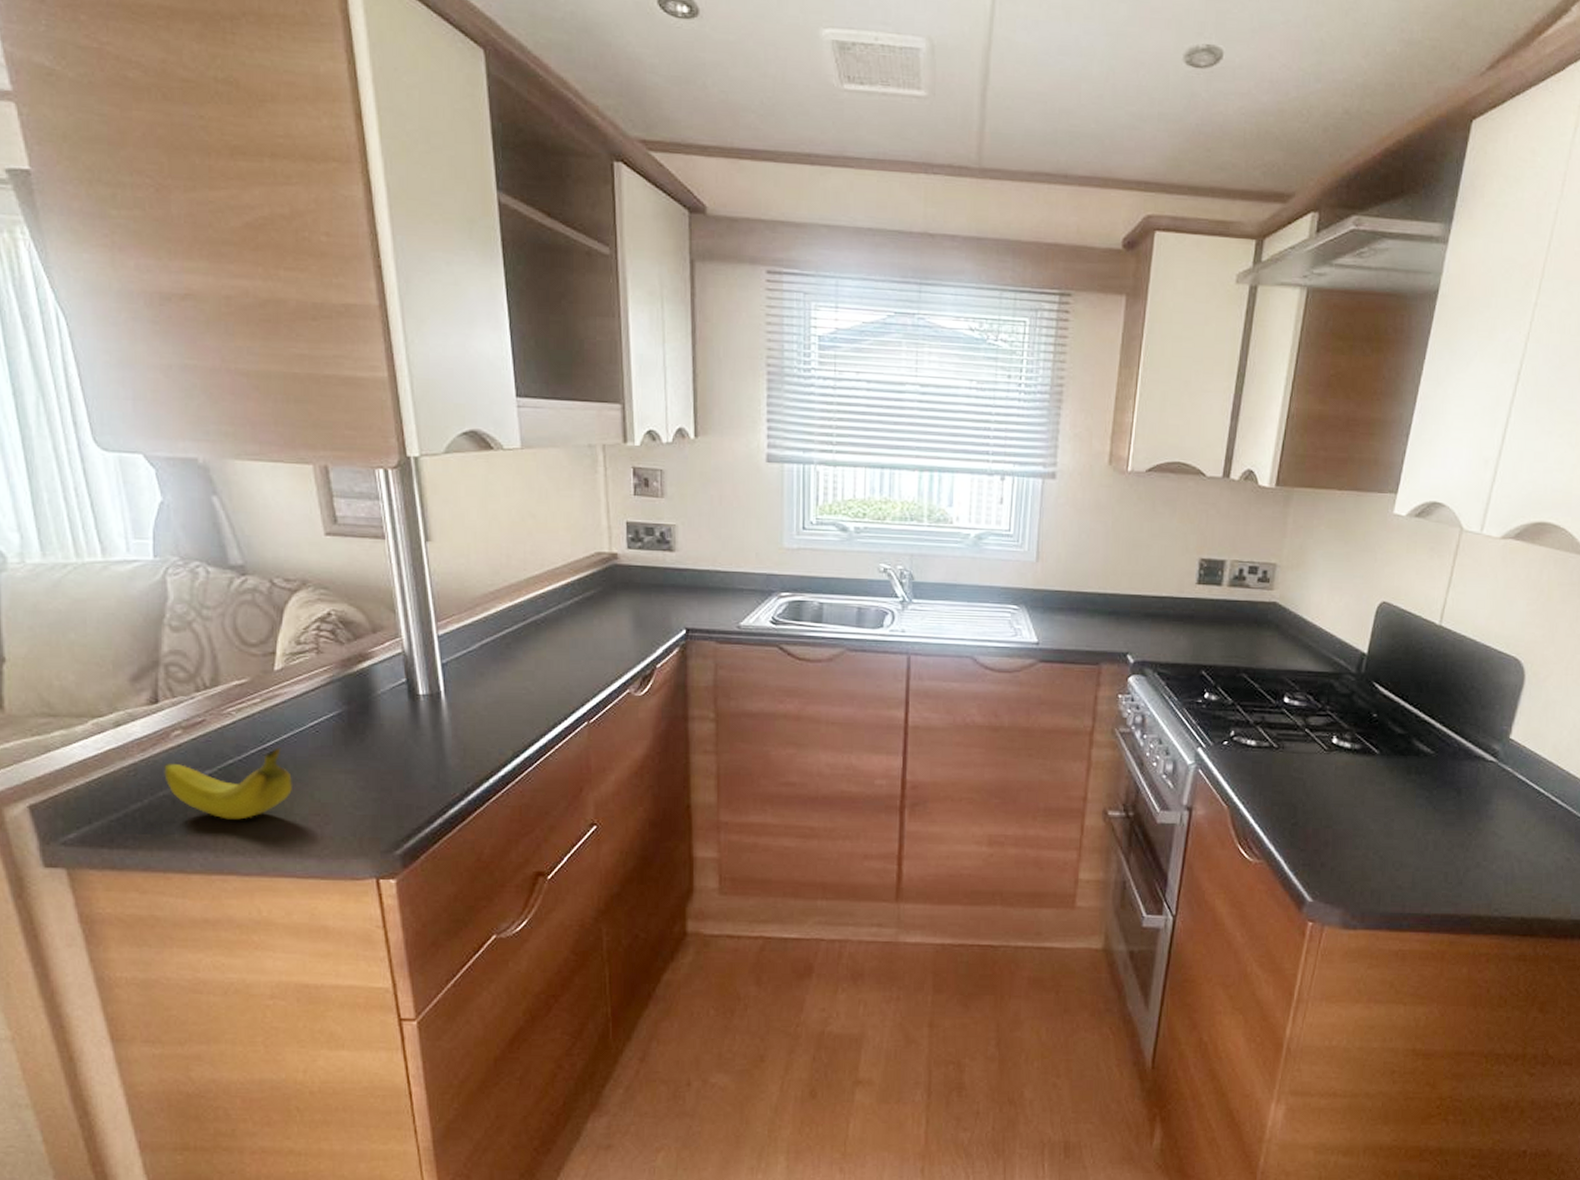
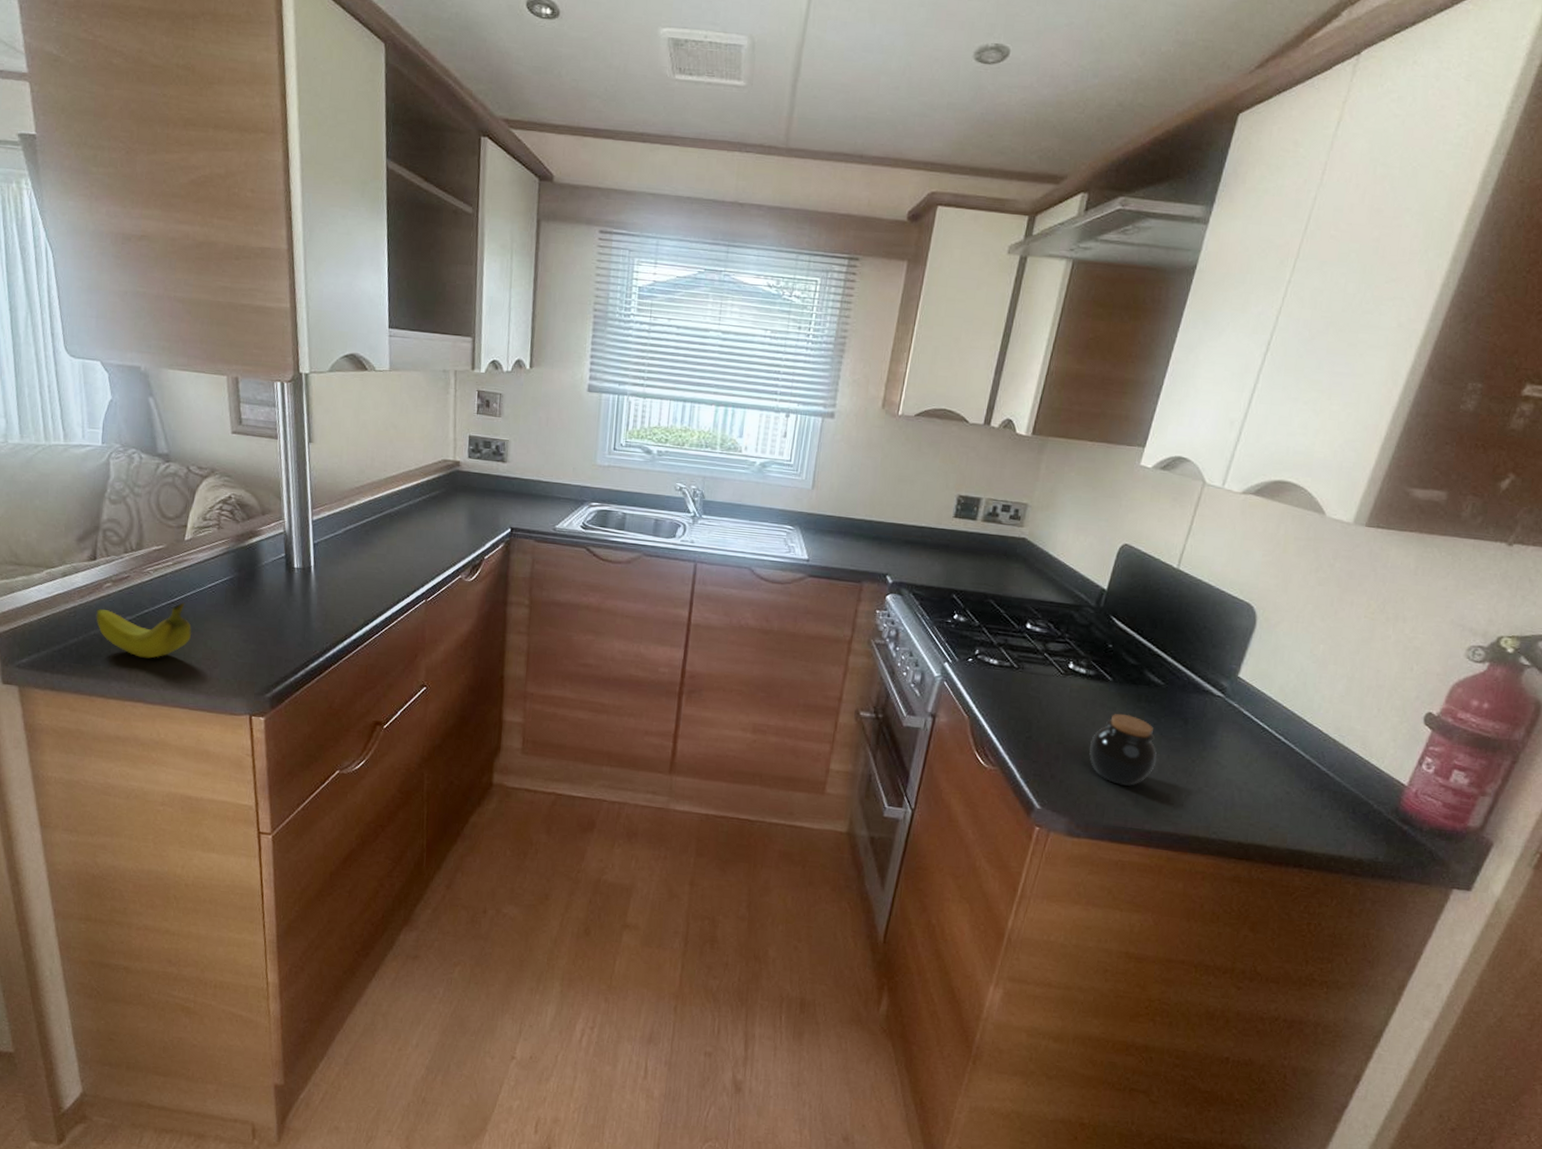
jar: none [1360,789,1431,867] -> present [1089,713,1157,786]

